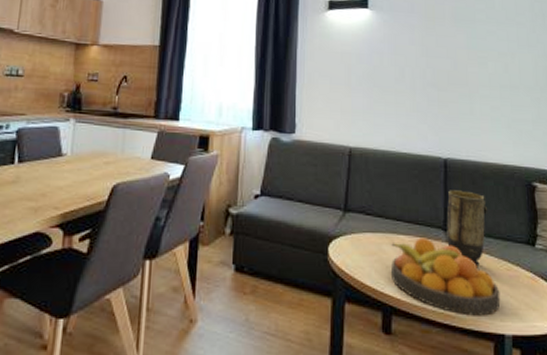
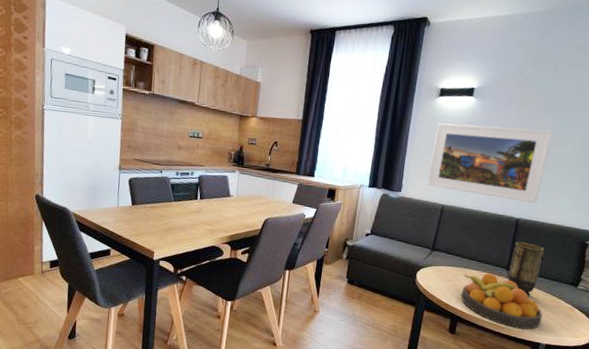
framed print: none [326,41,467,138] -> present [426,122,553,204]

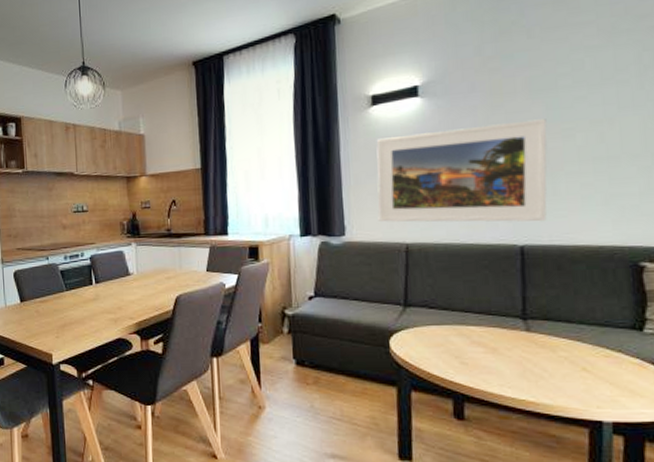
fruit bowl: present [461,273,543,330] -> none [460,327,597,403]
vase: present [508,241,545,297] -> none [526,277,579,354]

